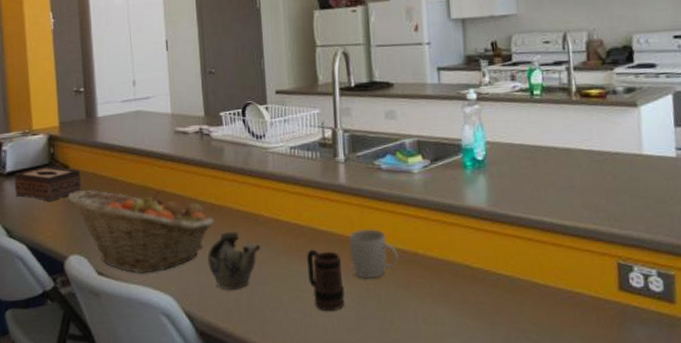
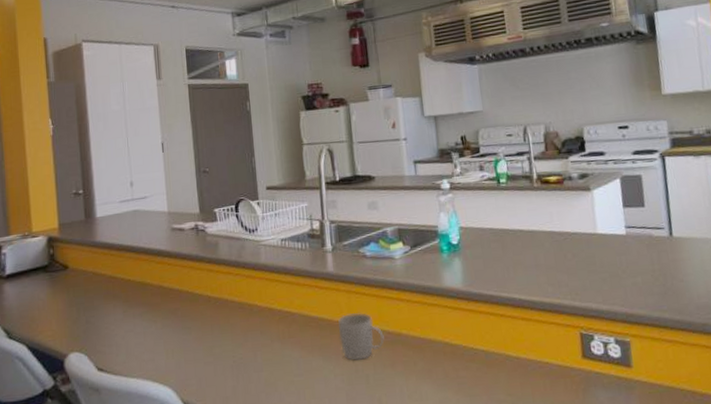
tissue box: present [14,166,82,201] -> none [14,267,81,302]
fruit basket: present [68,190,215,274] -> none [68,286,211,368]
teapot: present [208,232,261,290] -> none [205,322,256,379]
mug: present [307,249,345,312] -> none [299,334,336,394]

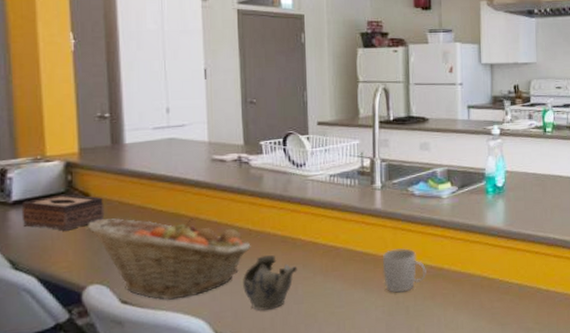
tissue box: none [14,267,81,302] -> present [21,194,105,231]
fruit basket: none [68,286,211,368] -> present [88,218,251,300]
teapot: none [205,322,256,379] -> present [243,255,298,311]

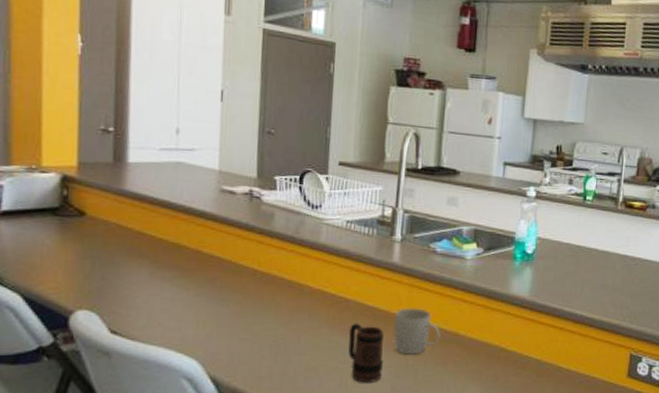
tissue box: present [21,194,105,231] -> none [10,209,101,249]
fruit basket: present [88,218,251,300] -> none [81,241,255,336]
teapot: present [243,255,298,311] -> none [242,299,302,357]
mug: none [342,268,376,324] -> present [348,323,384,383]

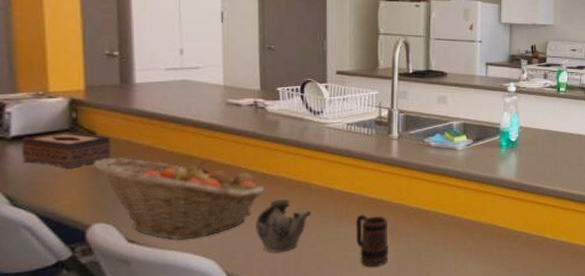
tissue box: none [10,209,101,249] -> present [21,131,112,169]
fruit basket: none [81,241,255,336] -> present [94,158,265,240]
teapot: none [242,299,302,357] -> present [256,199,312,252]
mug: present [393,308,441,355] -> none [396,197,439,239]

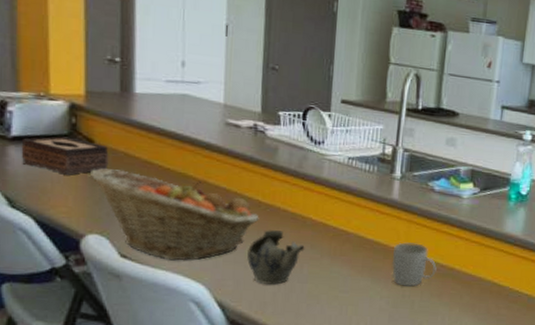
mug: present [356,214,389,268] -> none [348,255,383,312]
mug: none [396,197,439,239] -> present [391,242,437,287]

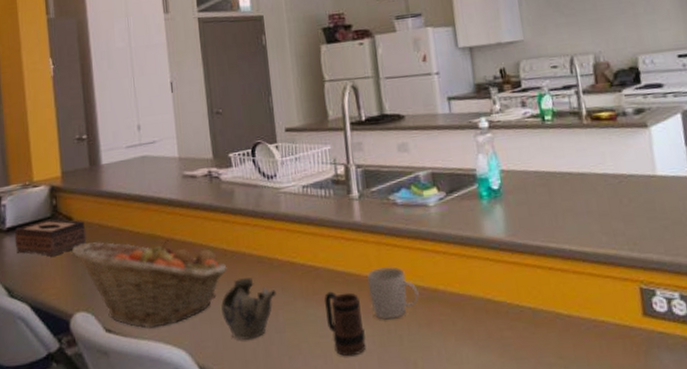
mug: none [348,255,383,312] -> present [324,291,366,357]

